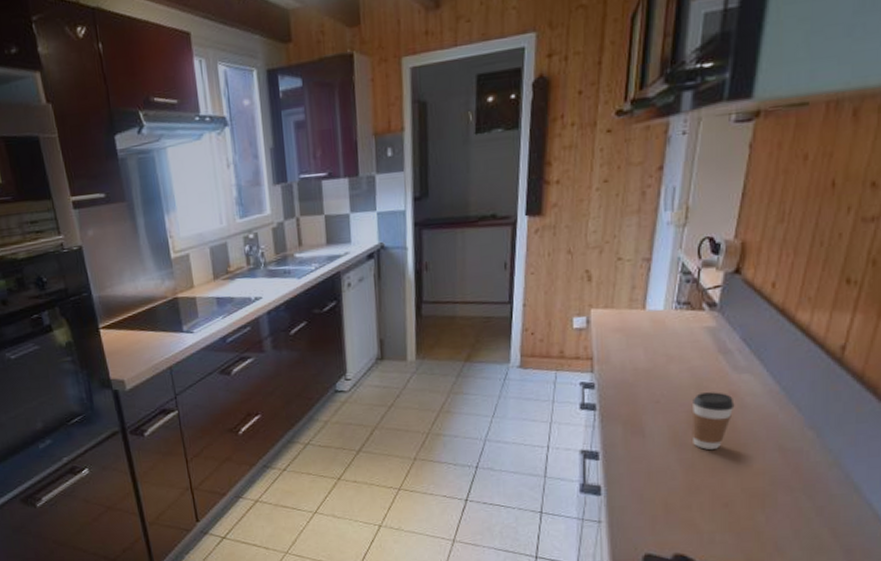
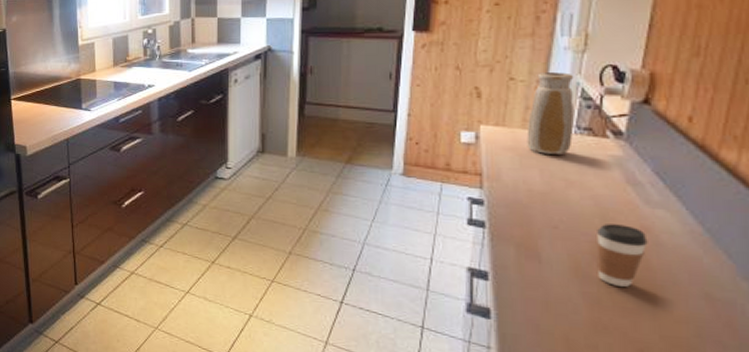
vase: none [633,248,676,332] -> present [526,72,574,154]

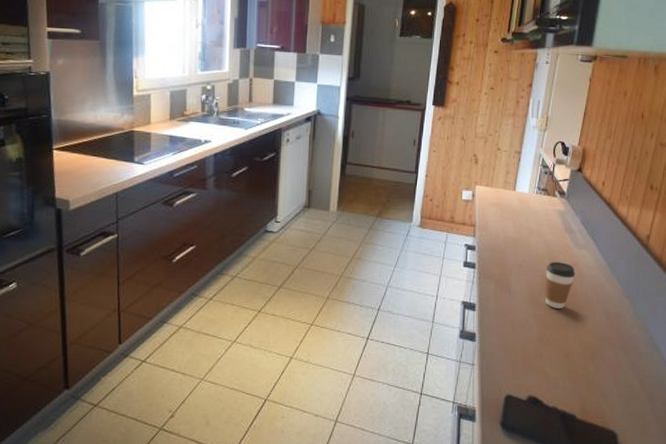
vase: present [526,72,574,154] -> none [506,145,538,209]

